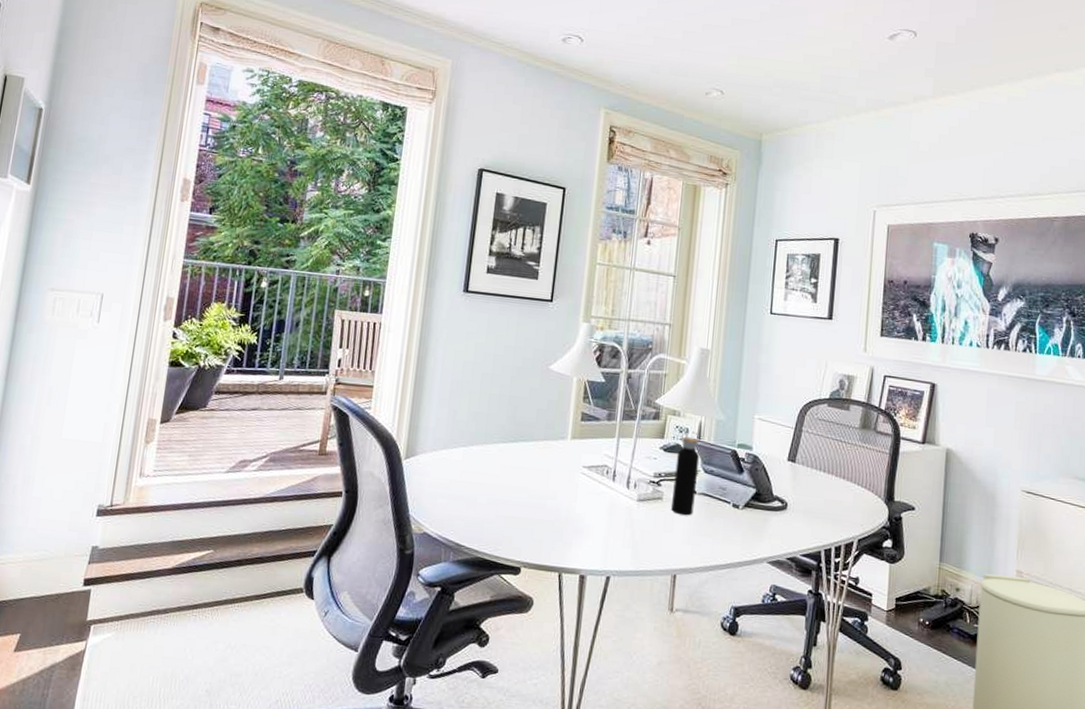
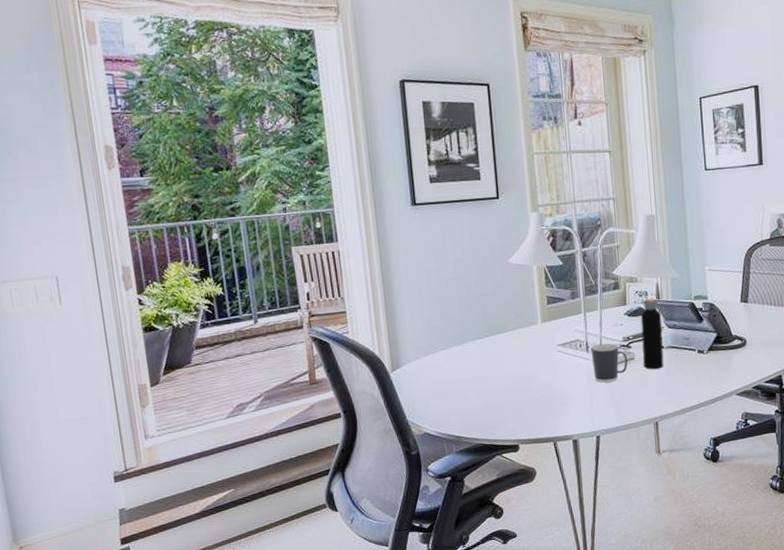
mug: none [615,474,655,519] -> present [590,343,628,383]

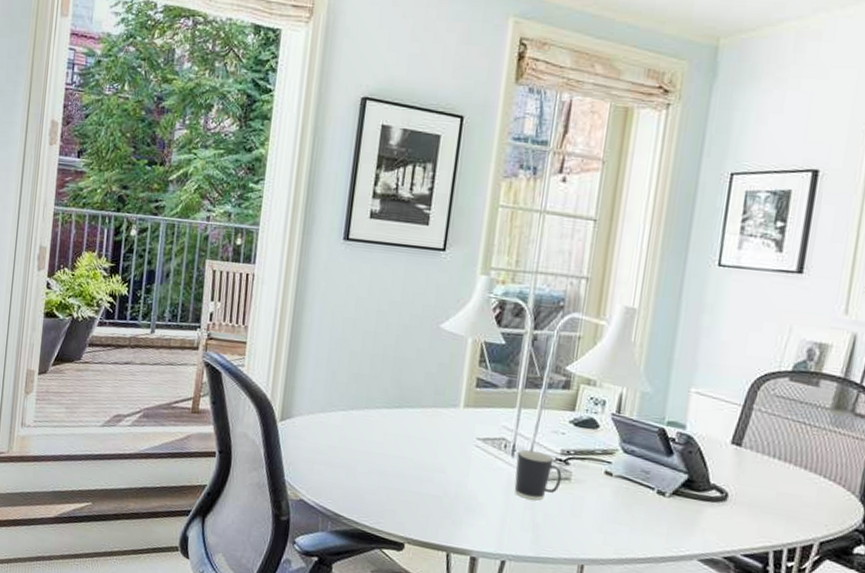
water bottle: present [640,293,664,369] -> none [580,403,620,500]

